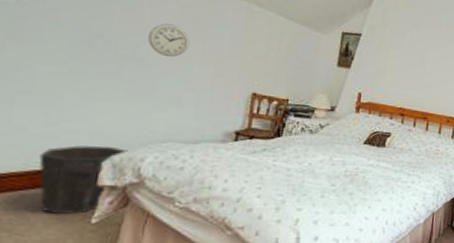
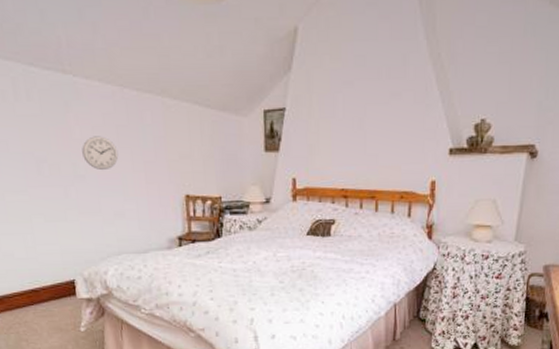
waste bin: present [39,144,128,215] -> none [29,263,92,326]

